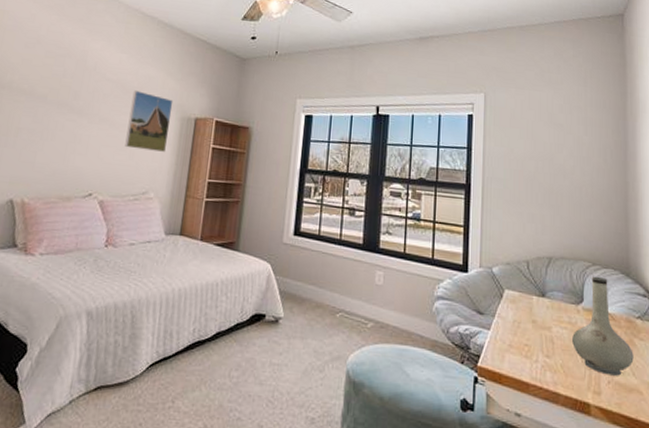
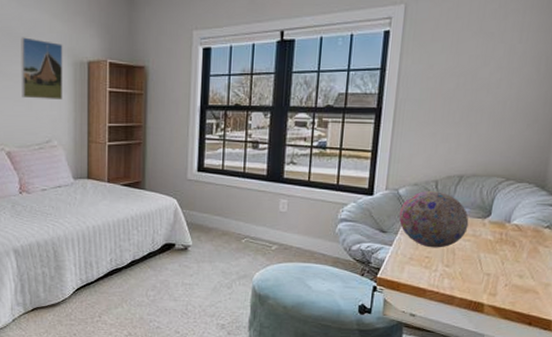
decorative ball: none [494,271,563,336] -> present [398,191,469,248]
vase: present [572,276,634,376] -> none [474,191,536,279]

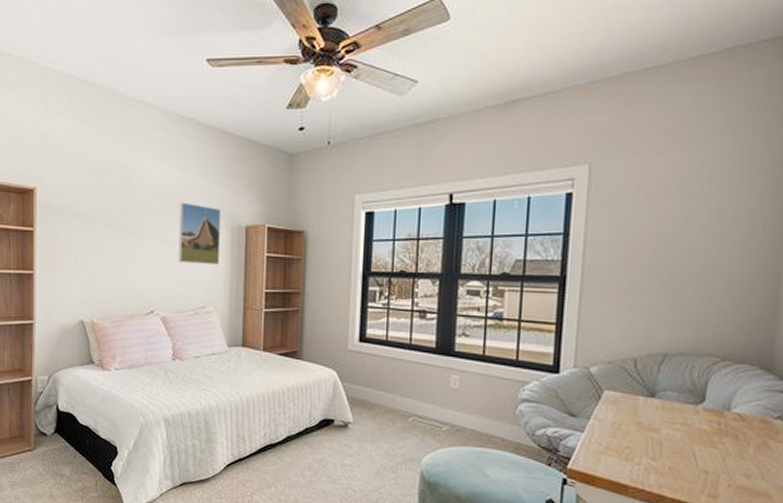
decorative ball: present [398,191,469,248] -> none [590,370,678,438]

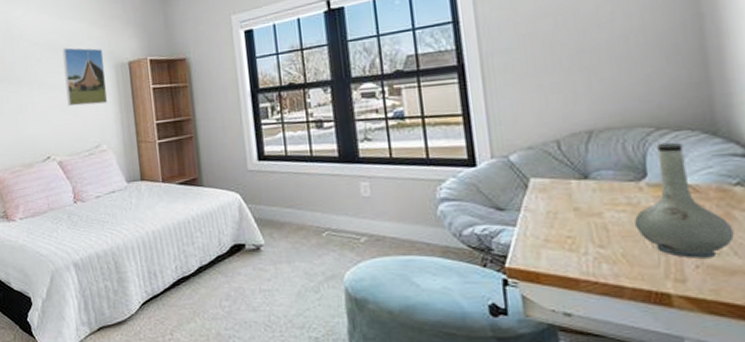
vase: none [686,373,766,480] -> present [635,142,734,259]

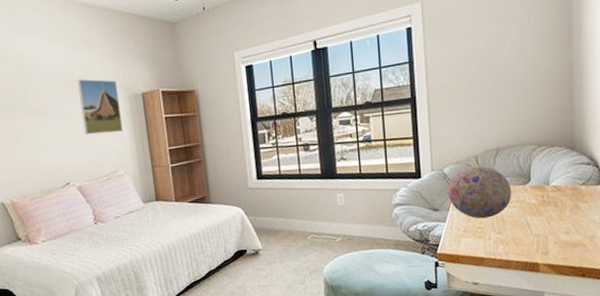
decorative ball: none [515,153,618,225] -> present [447,165,512,219]
vase: present [635,142,734,259] -> none [521,155,578,238]

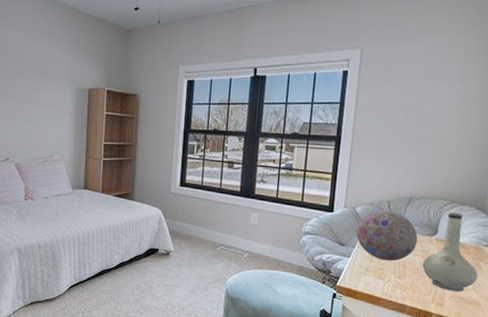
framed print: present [77,79,123,135] -> none [31,66,68,120]
vase: none [521,155,578,238] -> present [422,212,478,292]

